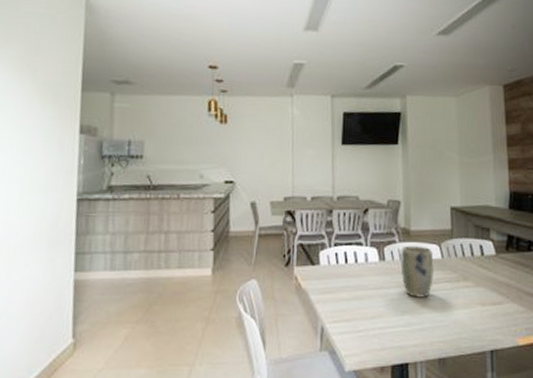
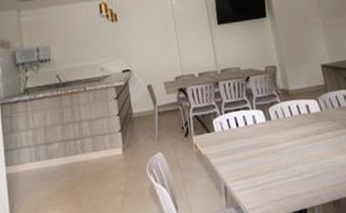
plant pot: present [400,245,434,299] -> none [283,102,317,150]

